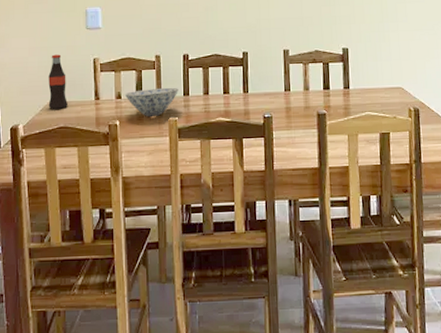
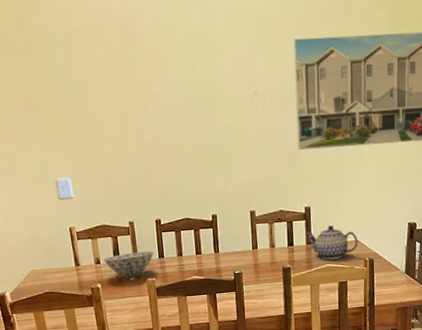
bottle: present [48,54,67,109] -> none [27,225,50,277]
teapot: none [343,69,402,107] -> present [305,225,358,260]

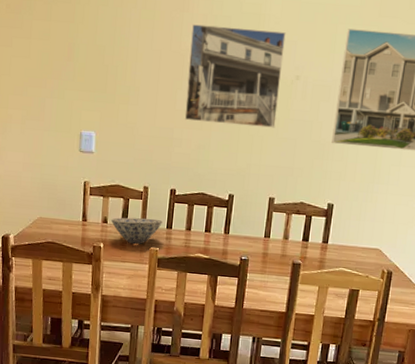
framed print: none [145,51,243,152] -> present [184,24,286,128]
teapot: present [305,225,358,260] -> none [323,227,379,265]

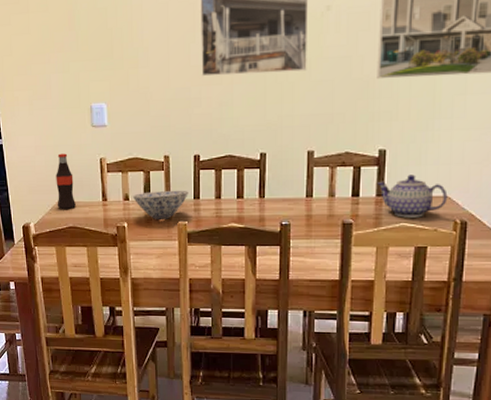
bottle: none [38,172,57,225] -> present [56,153,76,209]
teapot: none [323,227,379,265] -> present [376,174,448,218]

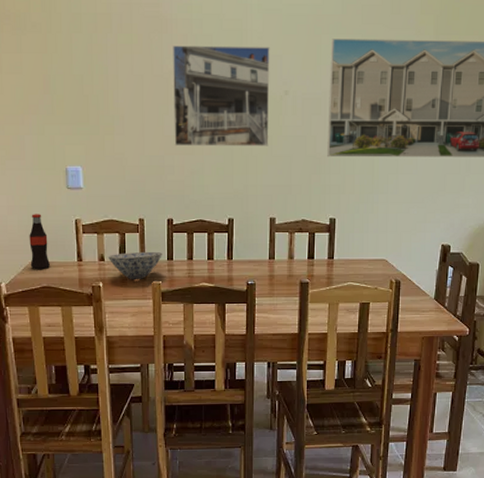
teapot: present [376,174,448,218] -> none [328,240,385,278]

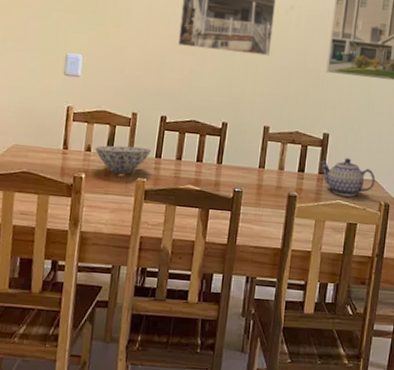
bottle: present [29,214,50,269] -> none [13,96,37,154]
teapot: none [328,240,385,278] -> present [319,158,376,197]

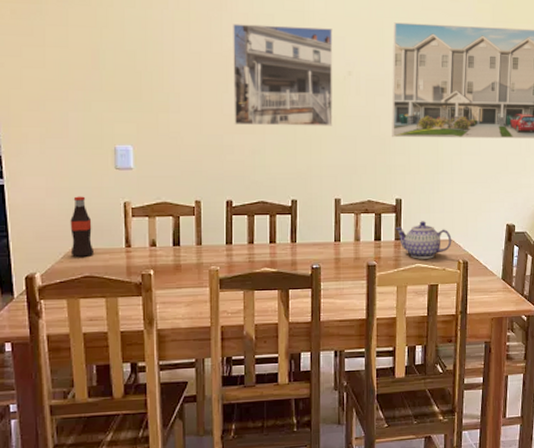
bottle: none [13,96,37,154] -> present [70,196,93,257]
bowl: present [94,145,151,175] -> none [159,235,220,267]

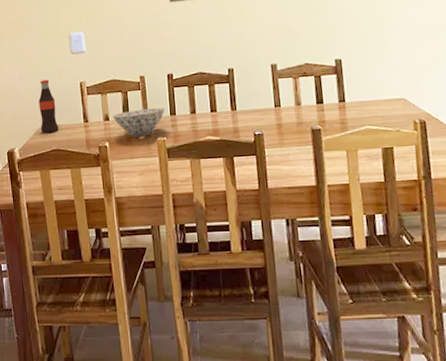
bowl: none [159,235,220,267] -> present [112,107,165,138]
teapot: present [395,221,452,259] -> none [337,80,404,121]

